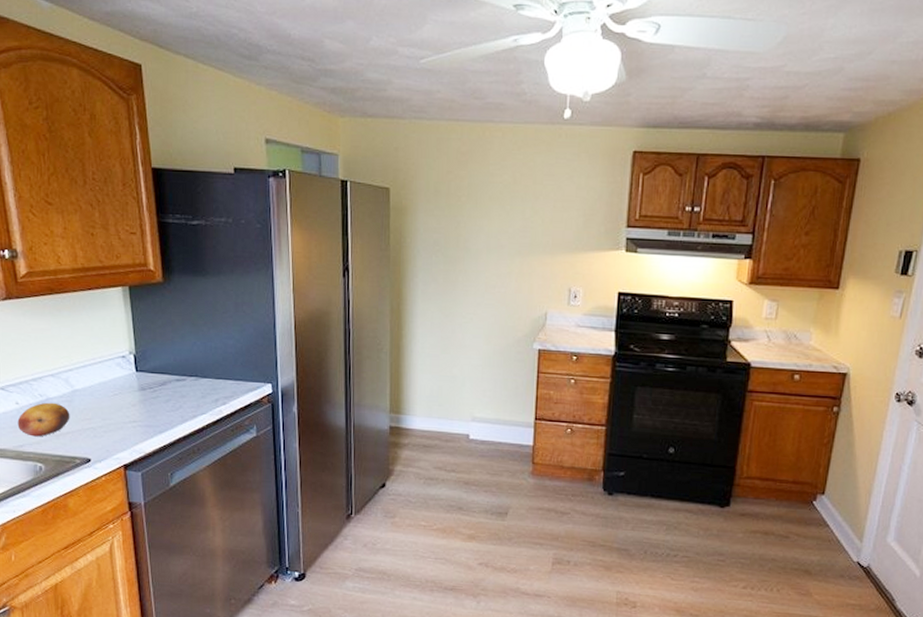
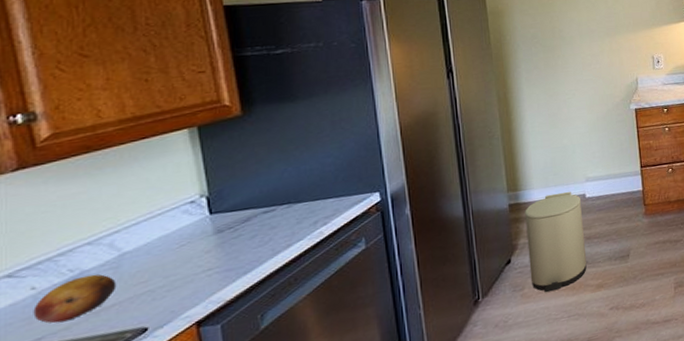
pedal bin: none [402,426,463,529] -> present [525,191,587,293]

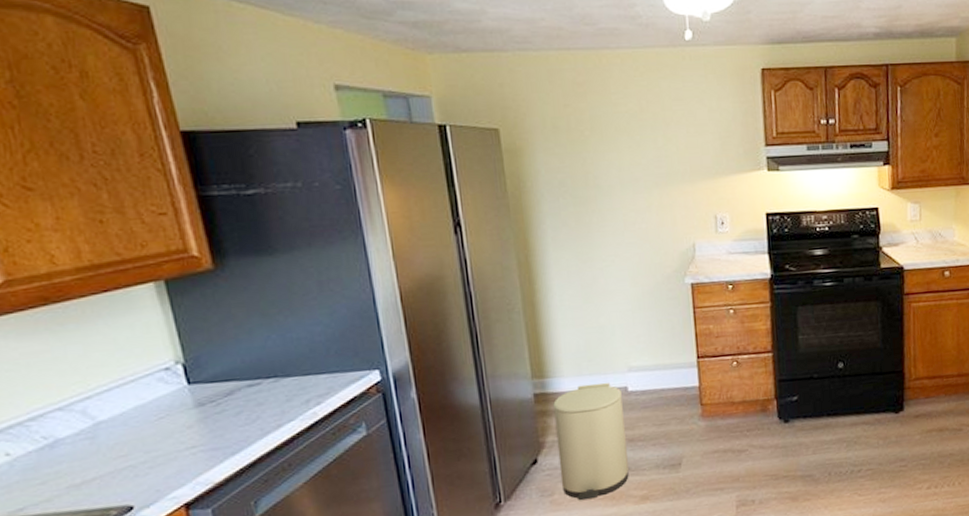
fruit: present [33,274,117,324] -> none [10,443,95,494]

